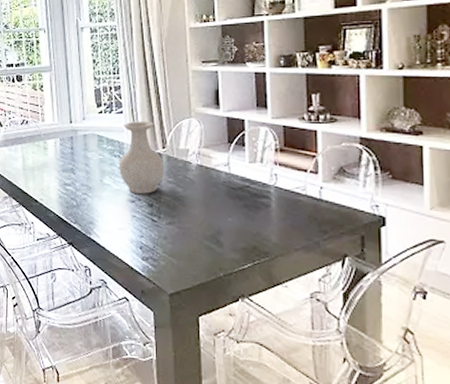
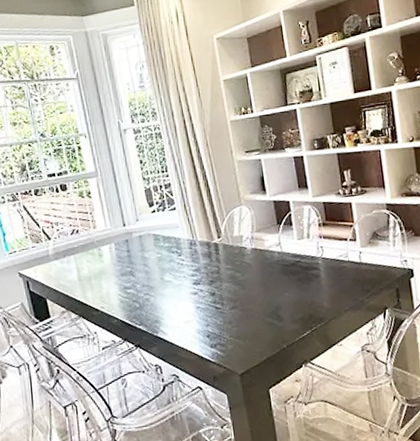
vase: present [118,121,165,194] -> none [177,214,222,285]

